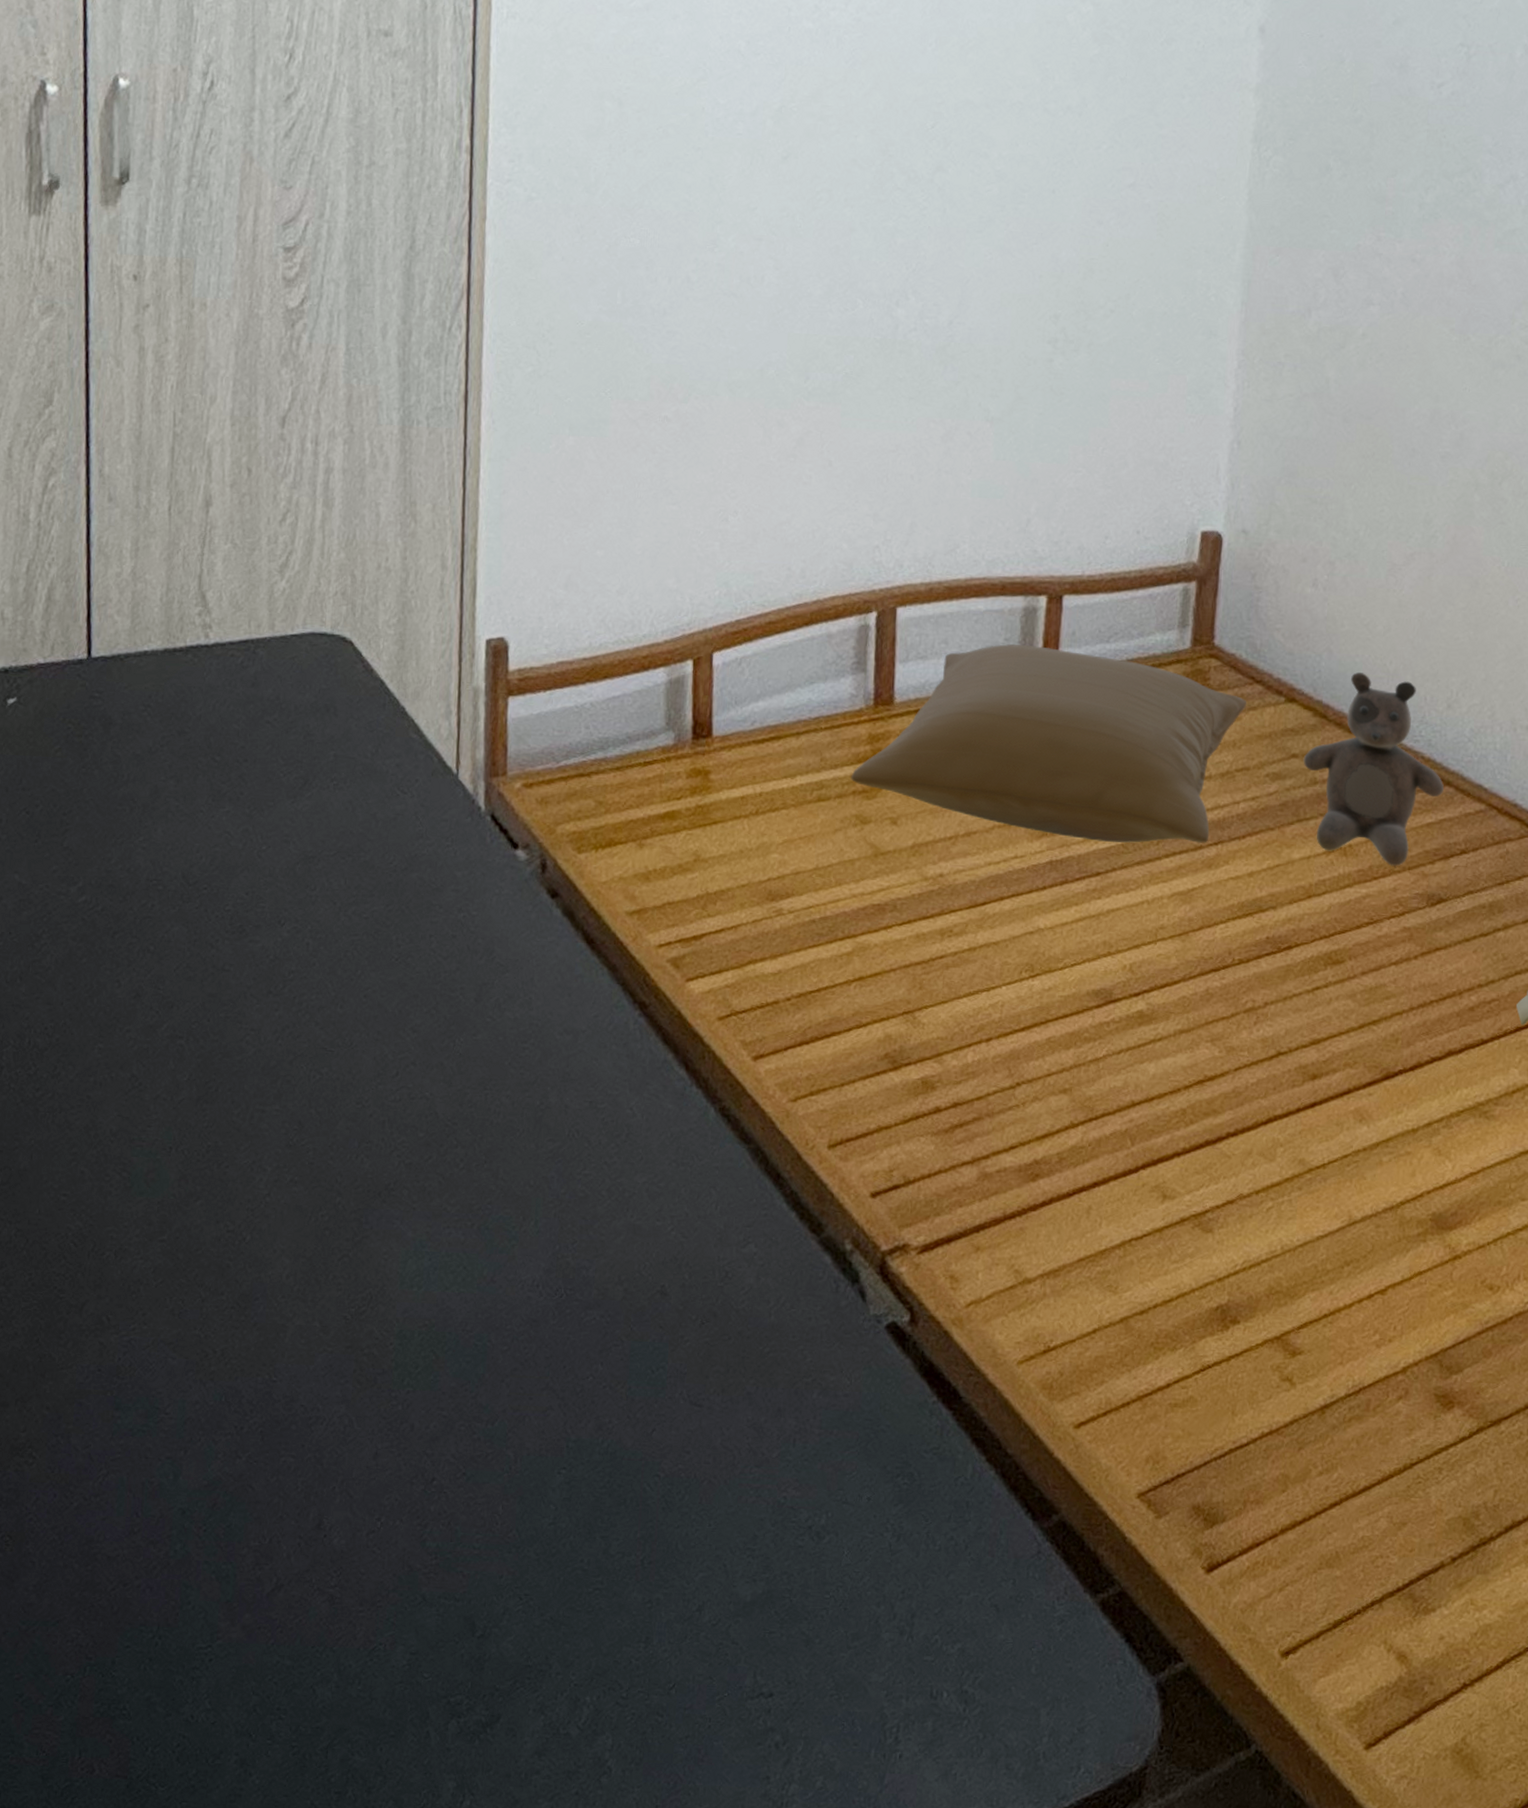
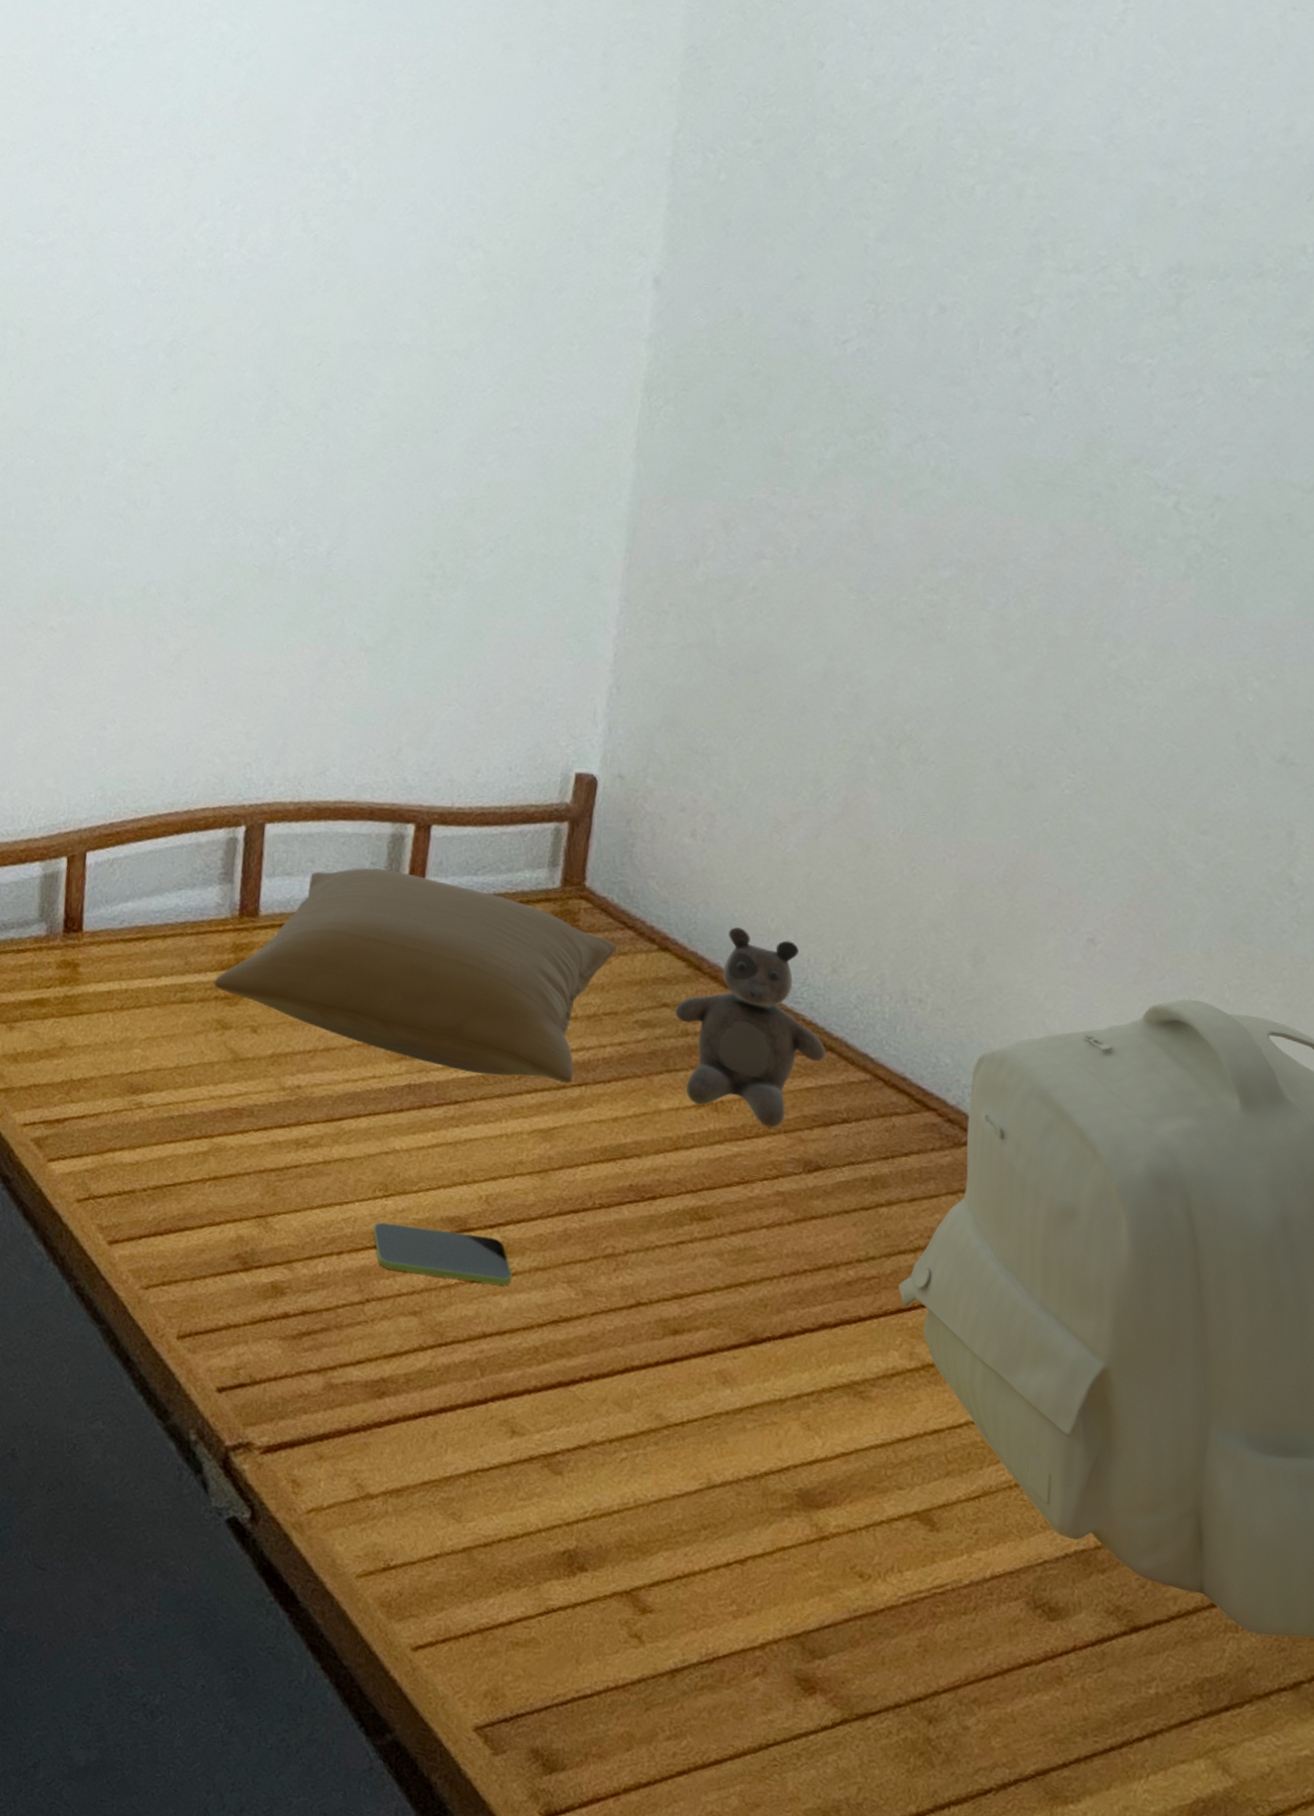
phone: none [1021,1003,1158,1053] -> present [373,1222,512,1286]

